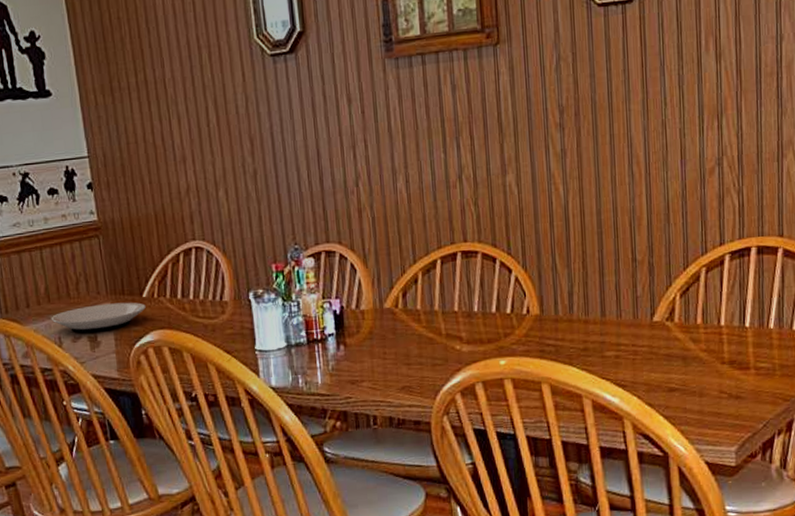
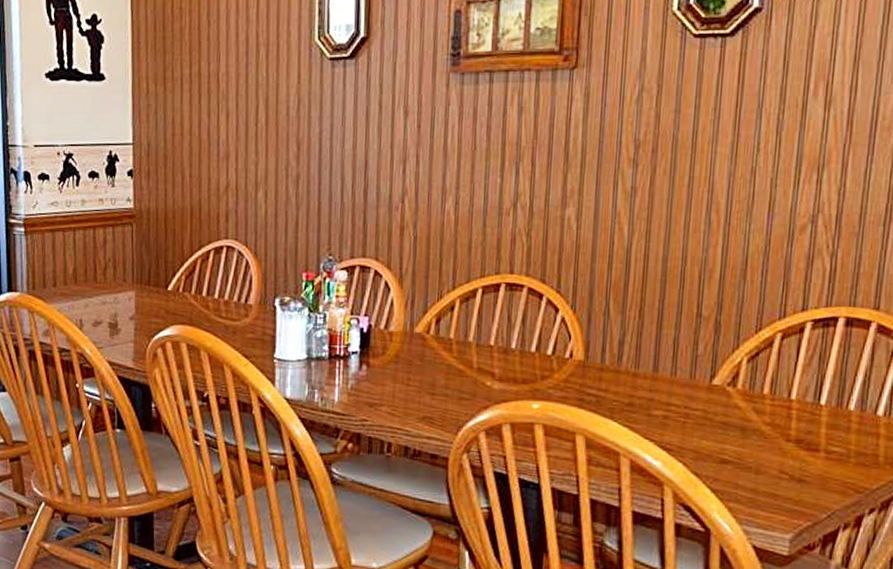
plate: present [51,302,146,333] -> none [75,292,170,320]

